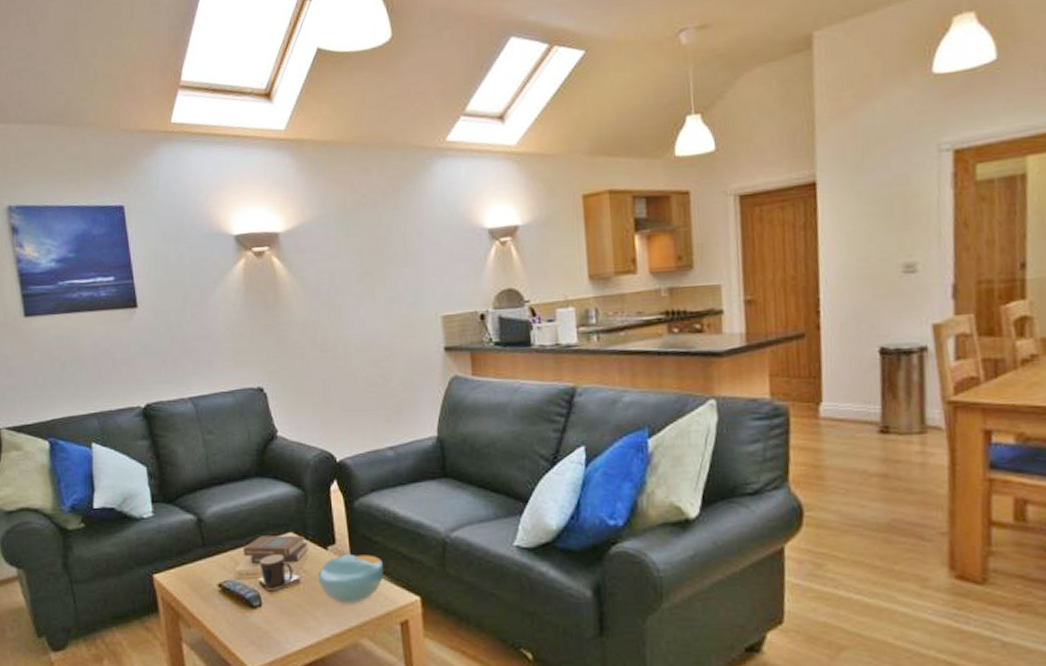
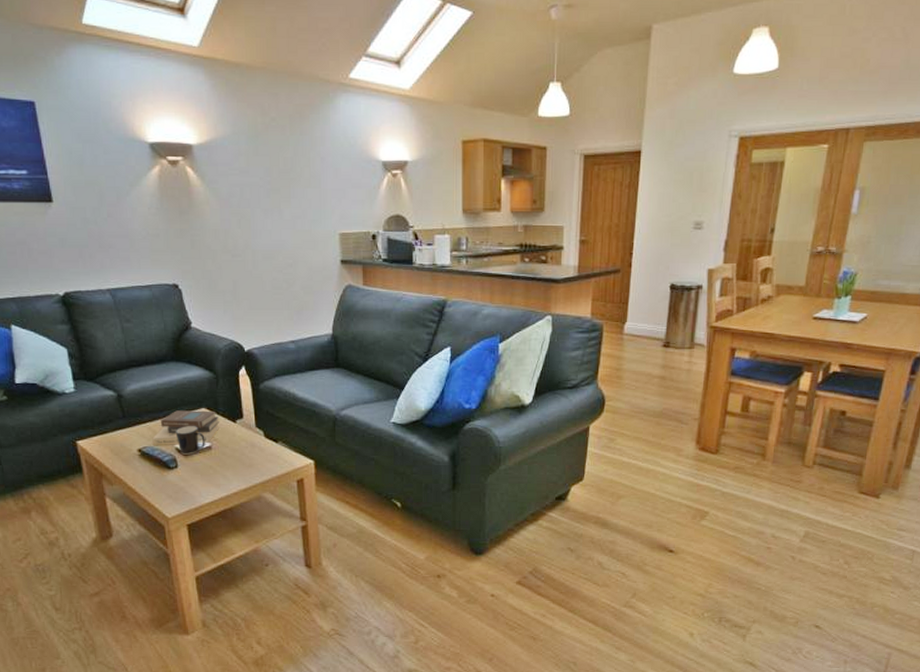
bowl: present [318,553,384,606] -> none [227,426,285,468]

